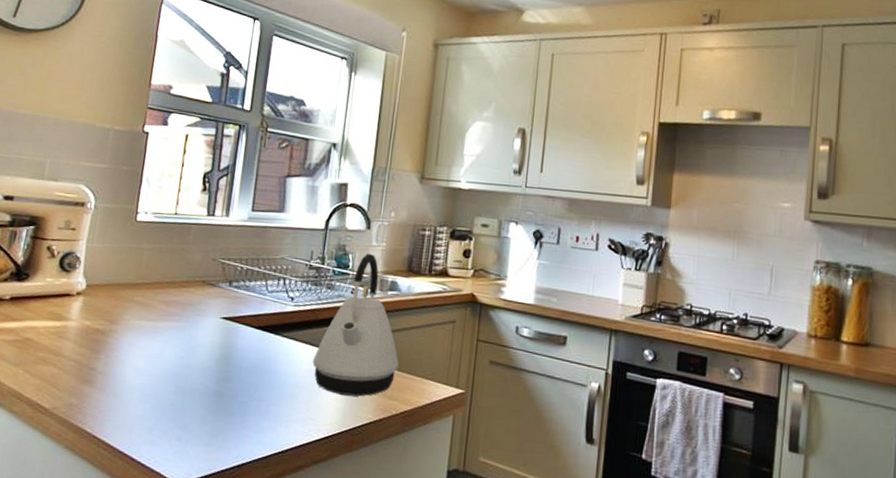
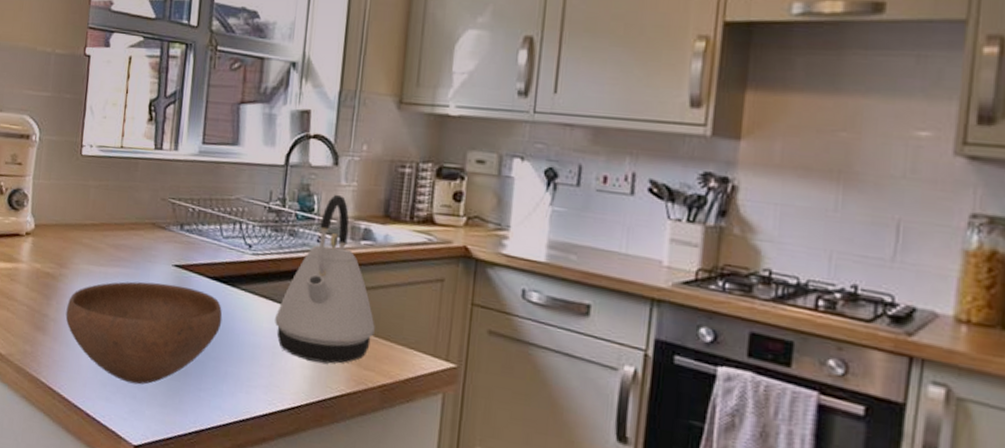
bowl: none [114,333,266,427] -> present [65,281,223,385]

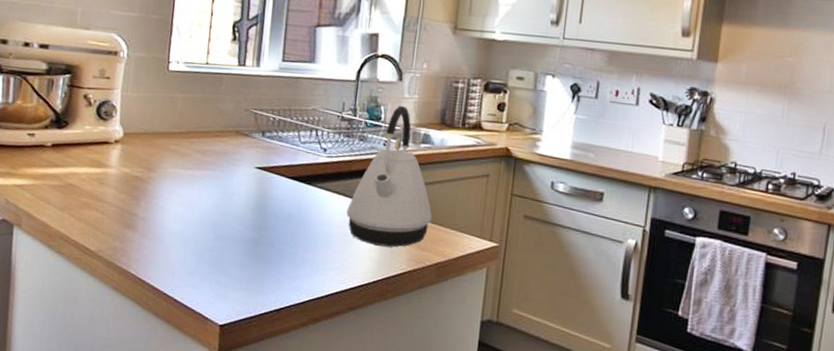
bowl: present [65,281,223,385] -> none [154,182,300,272]

